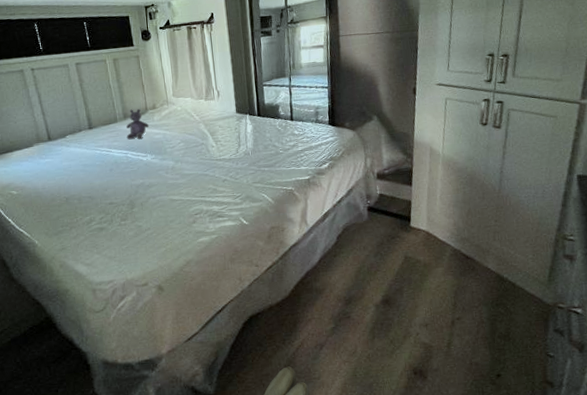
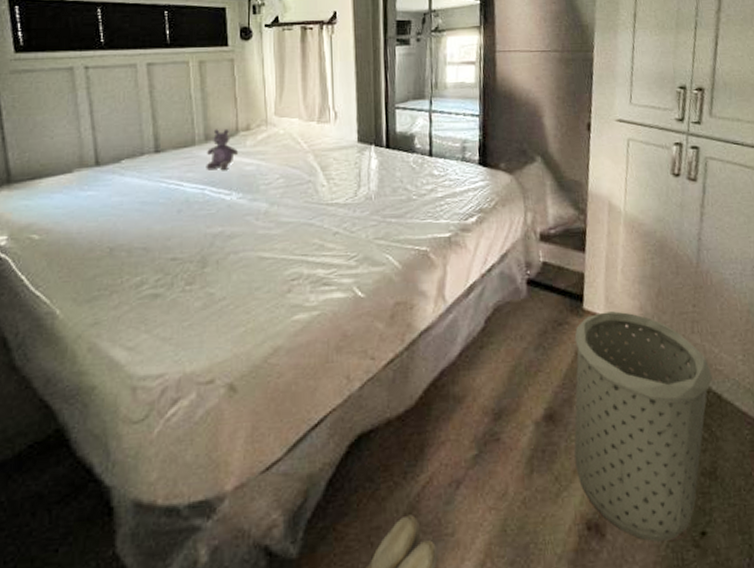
laundry basket: none [404,227,509,381] -> present [574,311,713,542]

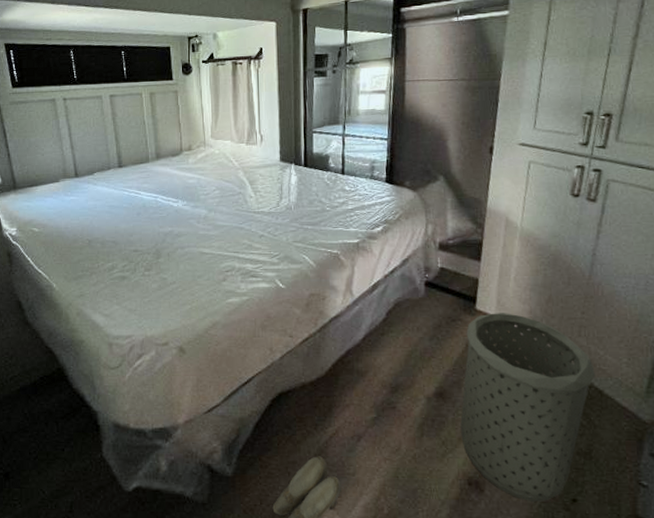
stuffed animal: present [206,128,239,171] -> none [157,149,183,182]

